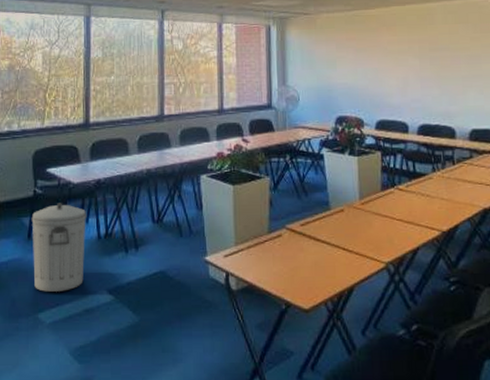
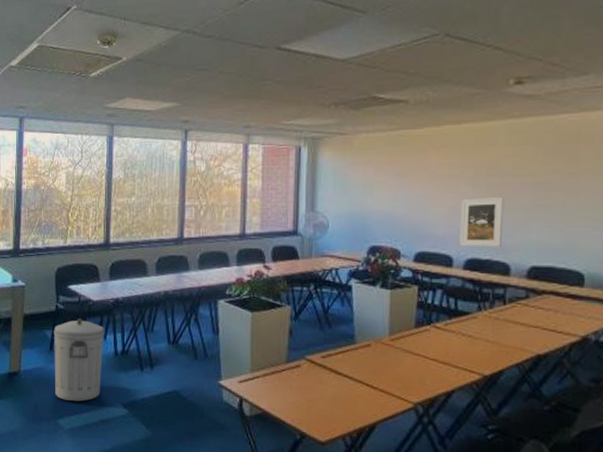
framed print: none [411,69,447,114] -> present [460,197,505,247]

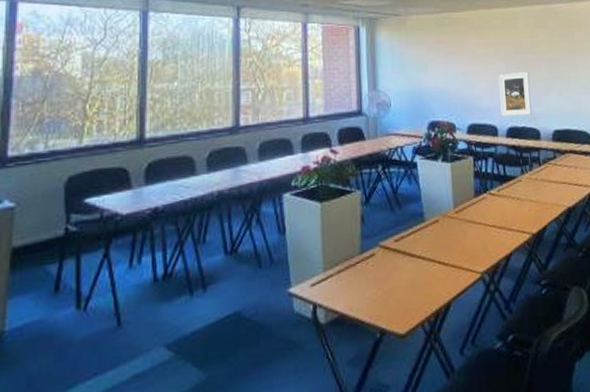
trash can: present [53,318,104,401] -> none [60,240,138,360]

